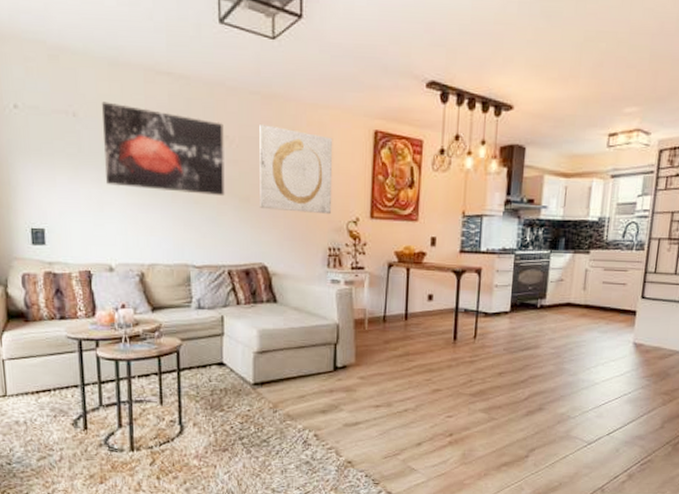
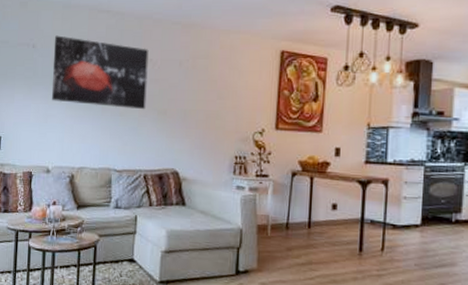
wall art: present [259,125,333,215] -> none [175,49,243,126]

